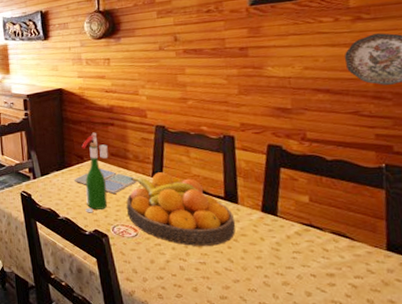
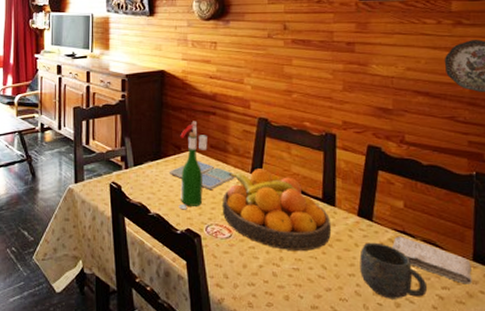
mug: none [266,236,340,289] -> present [359,242,428,299]
washcloth: none [300,229,387,273] -> present [392,236,472,284]

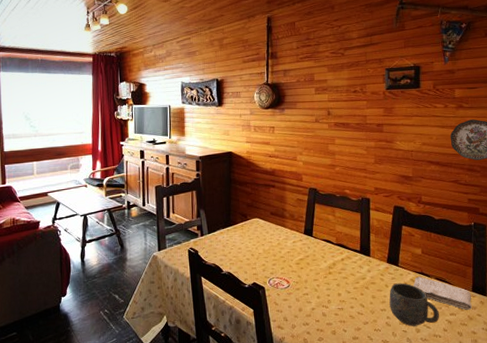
drink coaster: present [170,161,235,189] -> none [238,226,291,249]
wine bottle: present [178,121,208,210] -> none [246,193,269,268]
fruit bowl: present [221,169,332,251] -> none [281,229,368,294]

